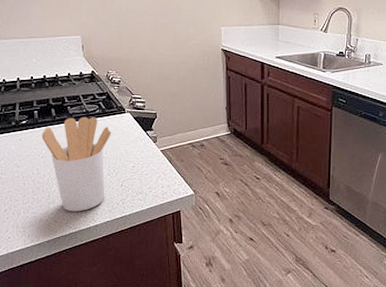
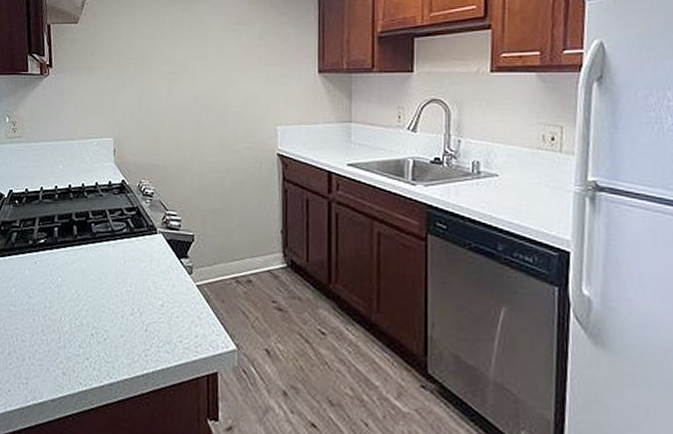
utensil holder: present [42,116,112,212] -> none [59,236,140,363]

